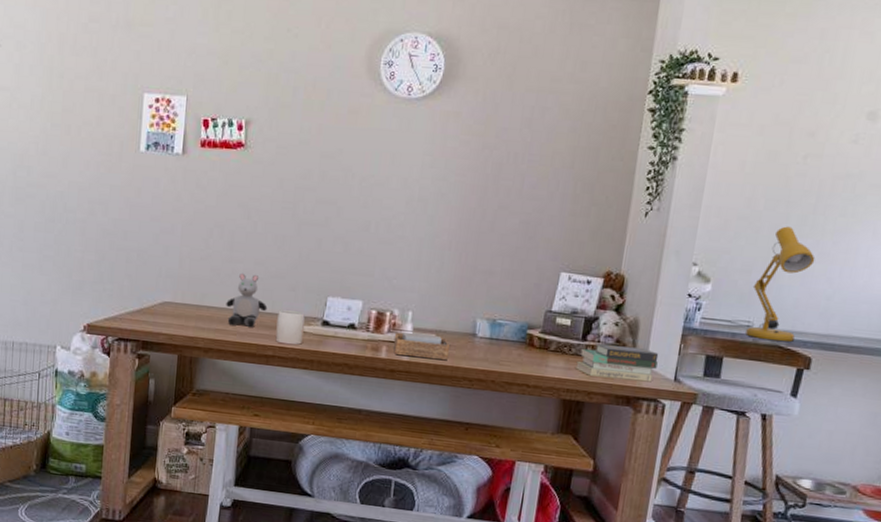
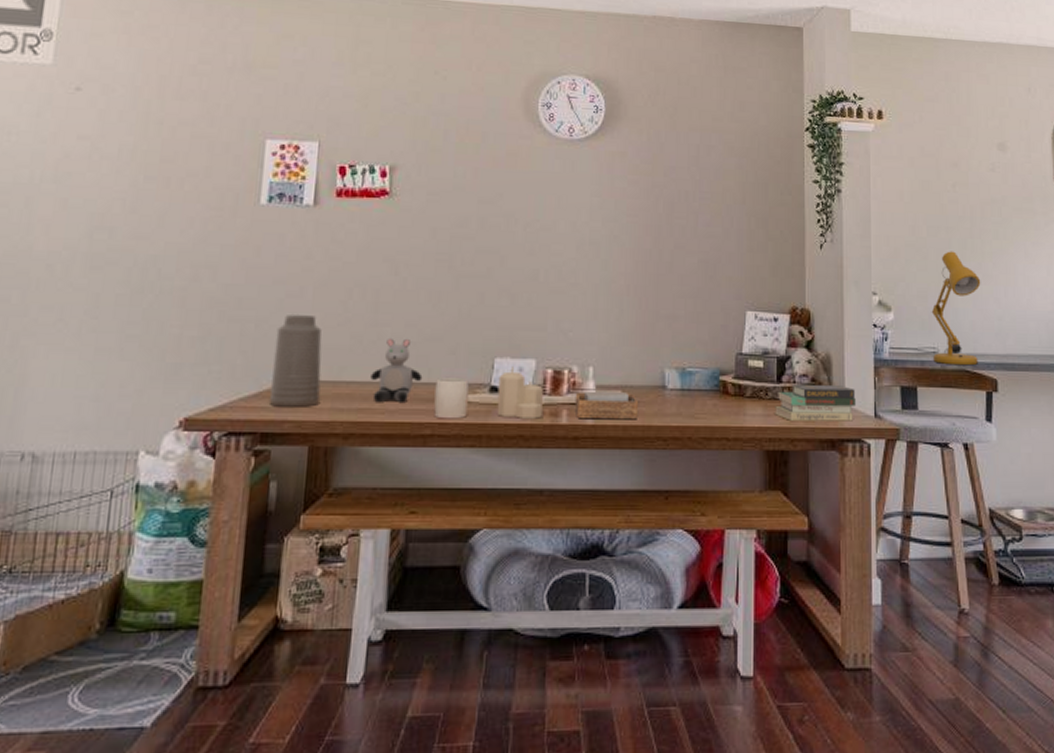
vase: none [148,248,189,325] -> present [268,315,323,409]
candle: none [327,305,367,352] -> present [496,366,543,419]

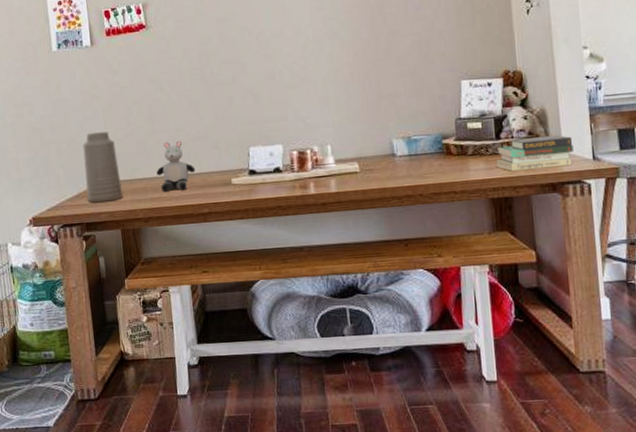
mug: present [434,378,469,419] -> none [206,166,234,200]
candle: present [496,366,543,419] -> none [254,152,294,193]
napkin holder: present [574,390,639,420] -> none [318,162,374,189]

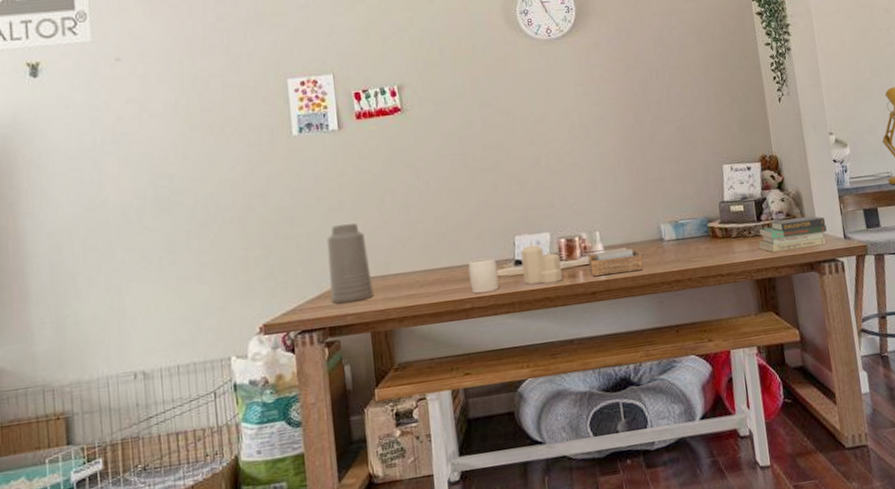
stuffed animal: present [156,141,196,192] -> none [412,231,457,288]
mug: none [206,166,234,200] -> present [468,257,499,294]
candle: none [254,152,294,193] -> present [520,241,562,285]
napkin holder: none [318,162,374,189] -> present [587,248,644,277]

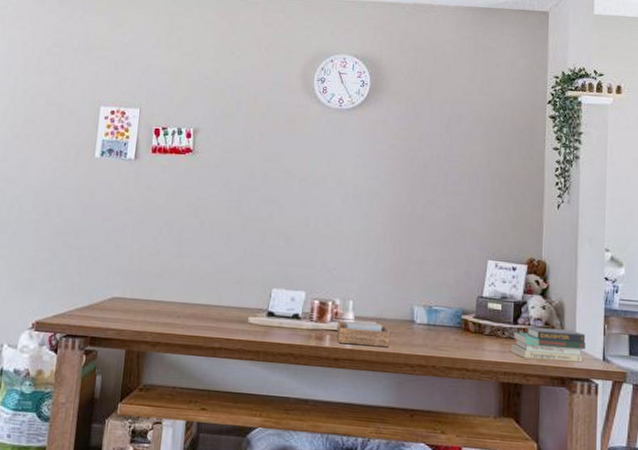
vase: present [326,223,374,305] -> none [97,245,139,320]
mug: present [468,257,499,294] -> none [222,302,251,337]
candle: present [520,241,562,285] -> none [272,296,311,341]

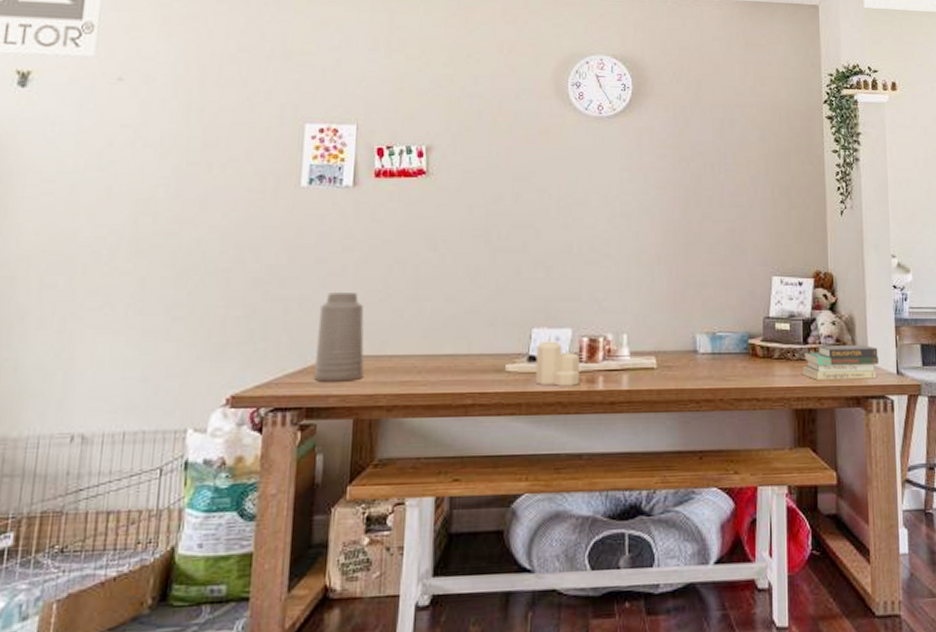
vase: none [97,245,139,320] -> present [313,293,365,384]
candle: none [272,296,311,341] -> present [535,336,579,386]
napkin holder: present [336,320,391,348] -> none [610,357,672,385]

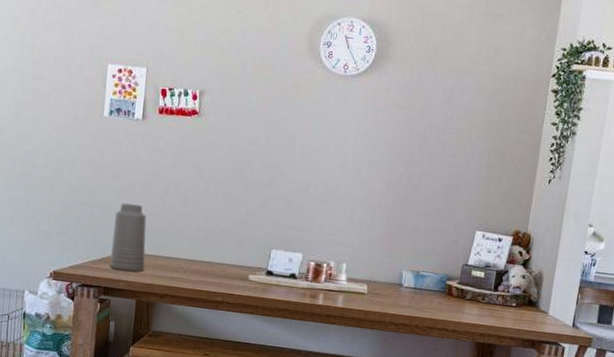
candle: present [535,336,579,386] -> none [270,257,306,299]
books: present [802,345,879,380] -> none [488,294,560,328]

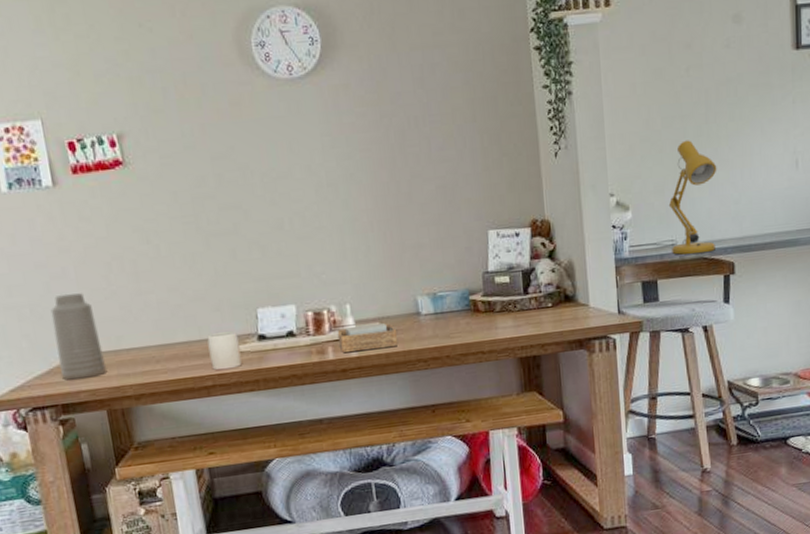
mug: none [224,260,251,292] -> present [207,331,242,371]
napkin holder: none [329,281,379,308] -> present [337,322,398,354]

